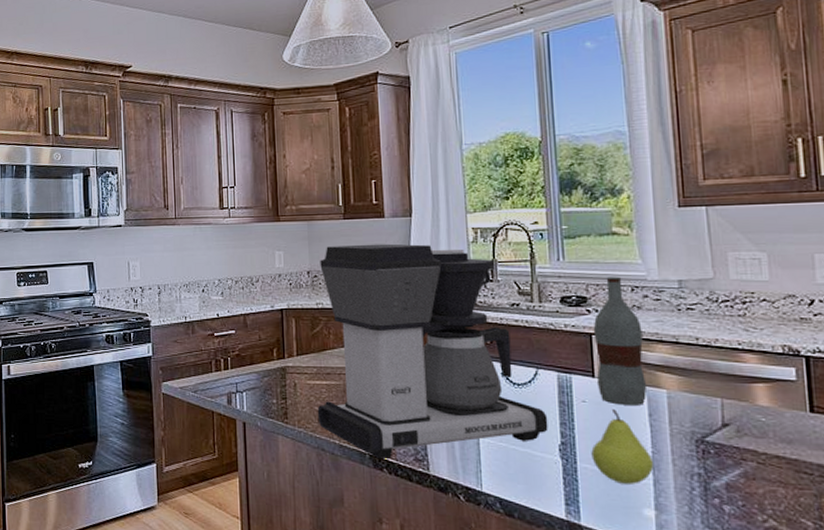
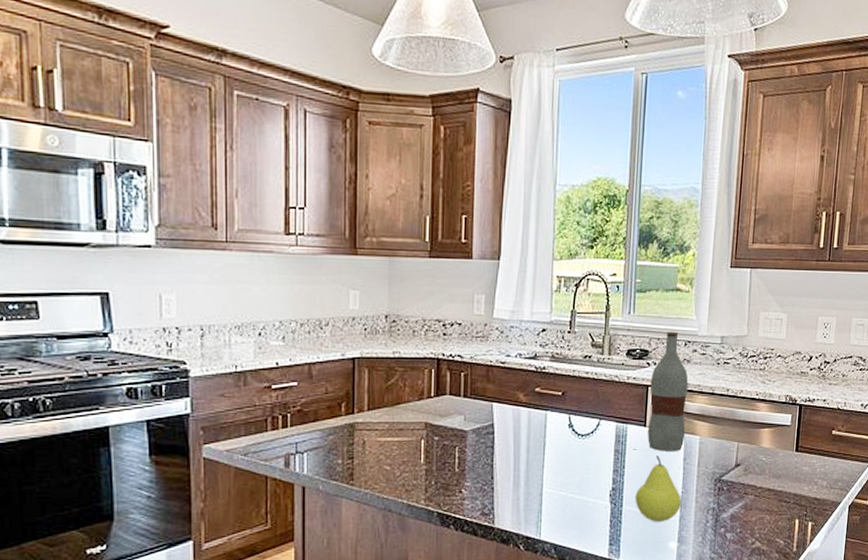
coffee maker: present [317,243,548,460] -> none [386,287,604,516]

